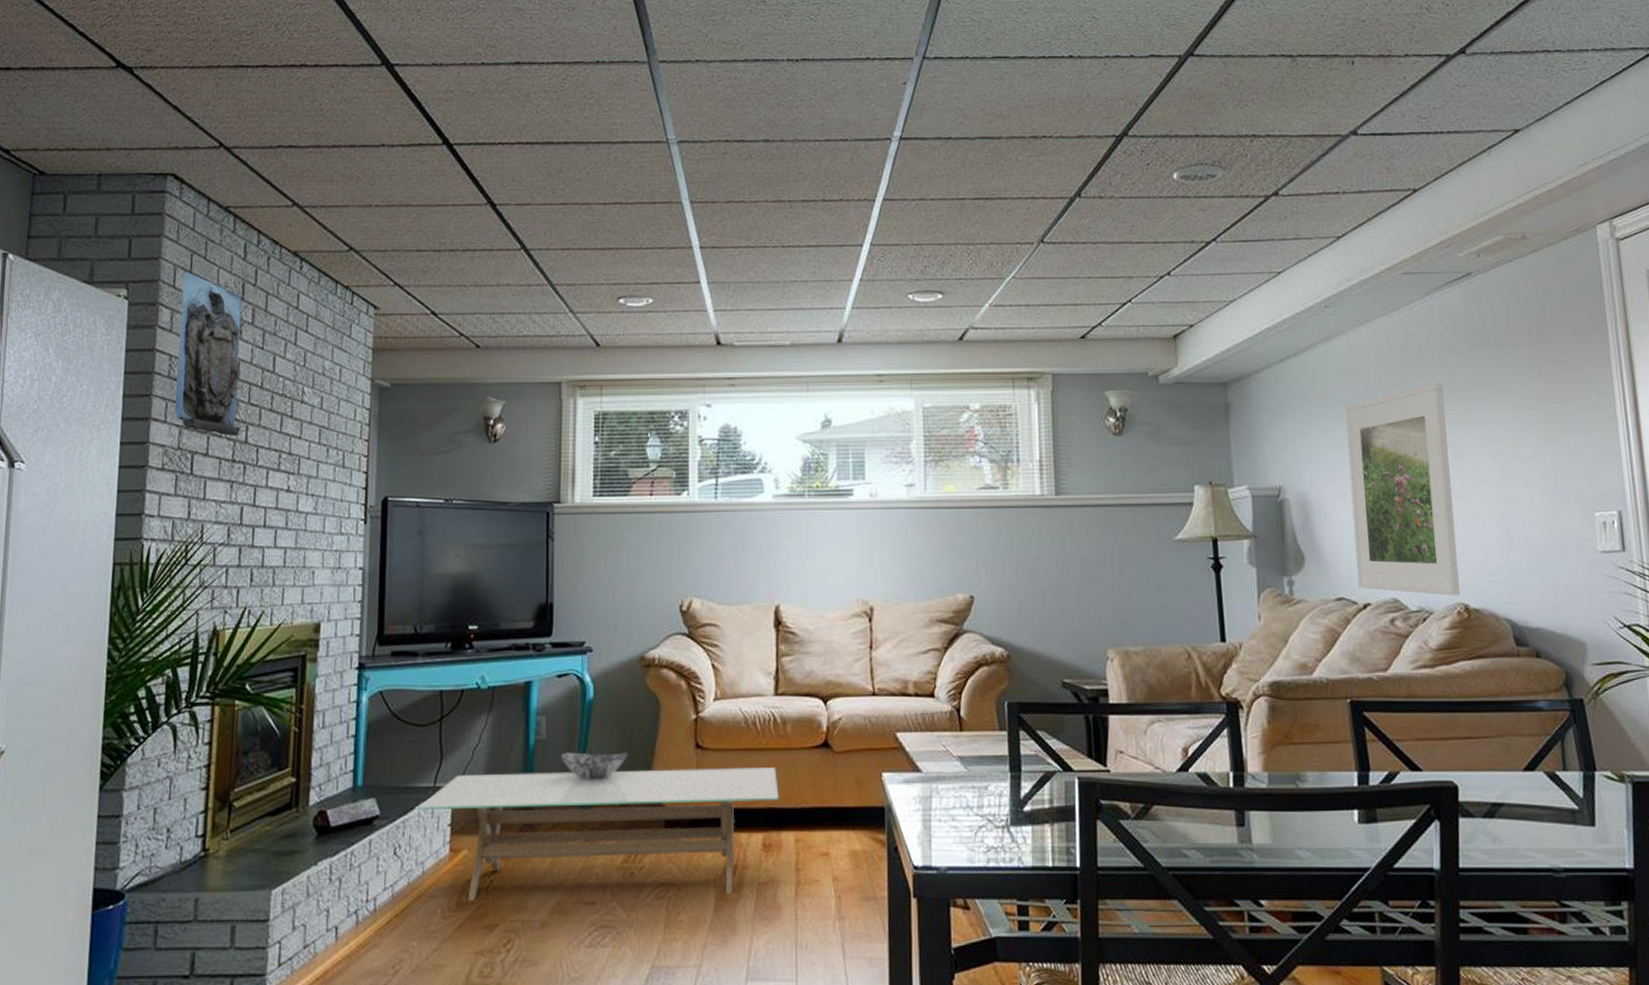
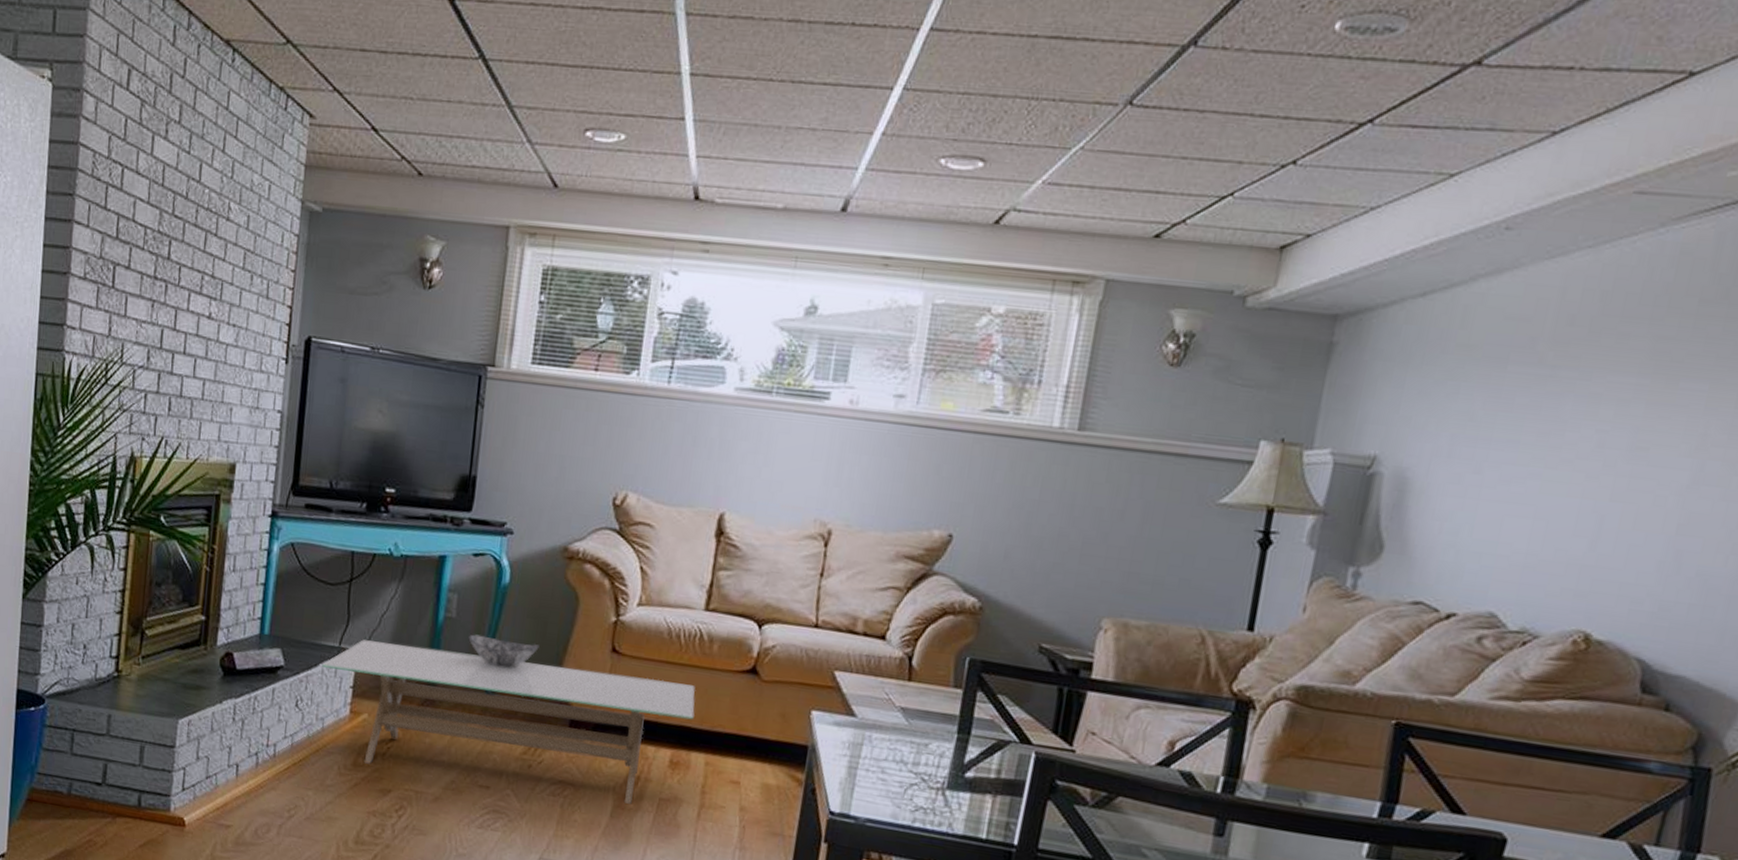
wall sculpture: present [174,271,242,436] -> none [97,54,169,250]
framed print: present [1345,382,1461,596] -> none [1446,346,1647,622]

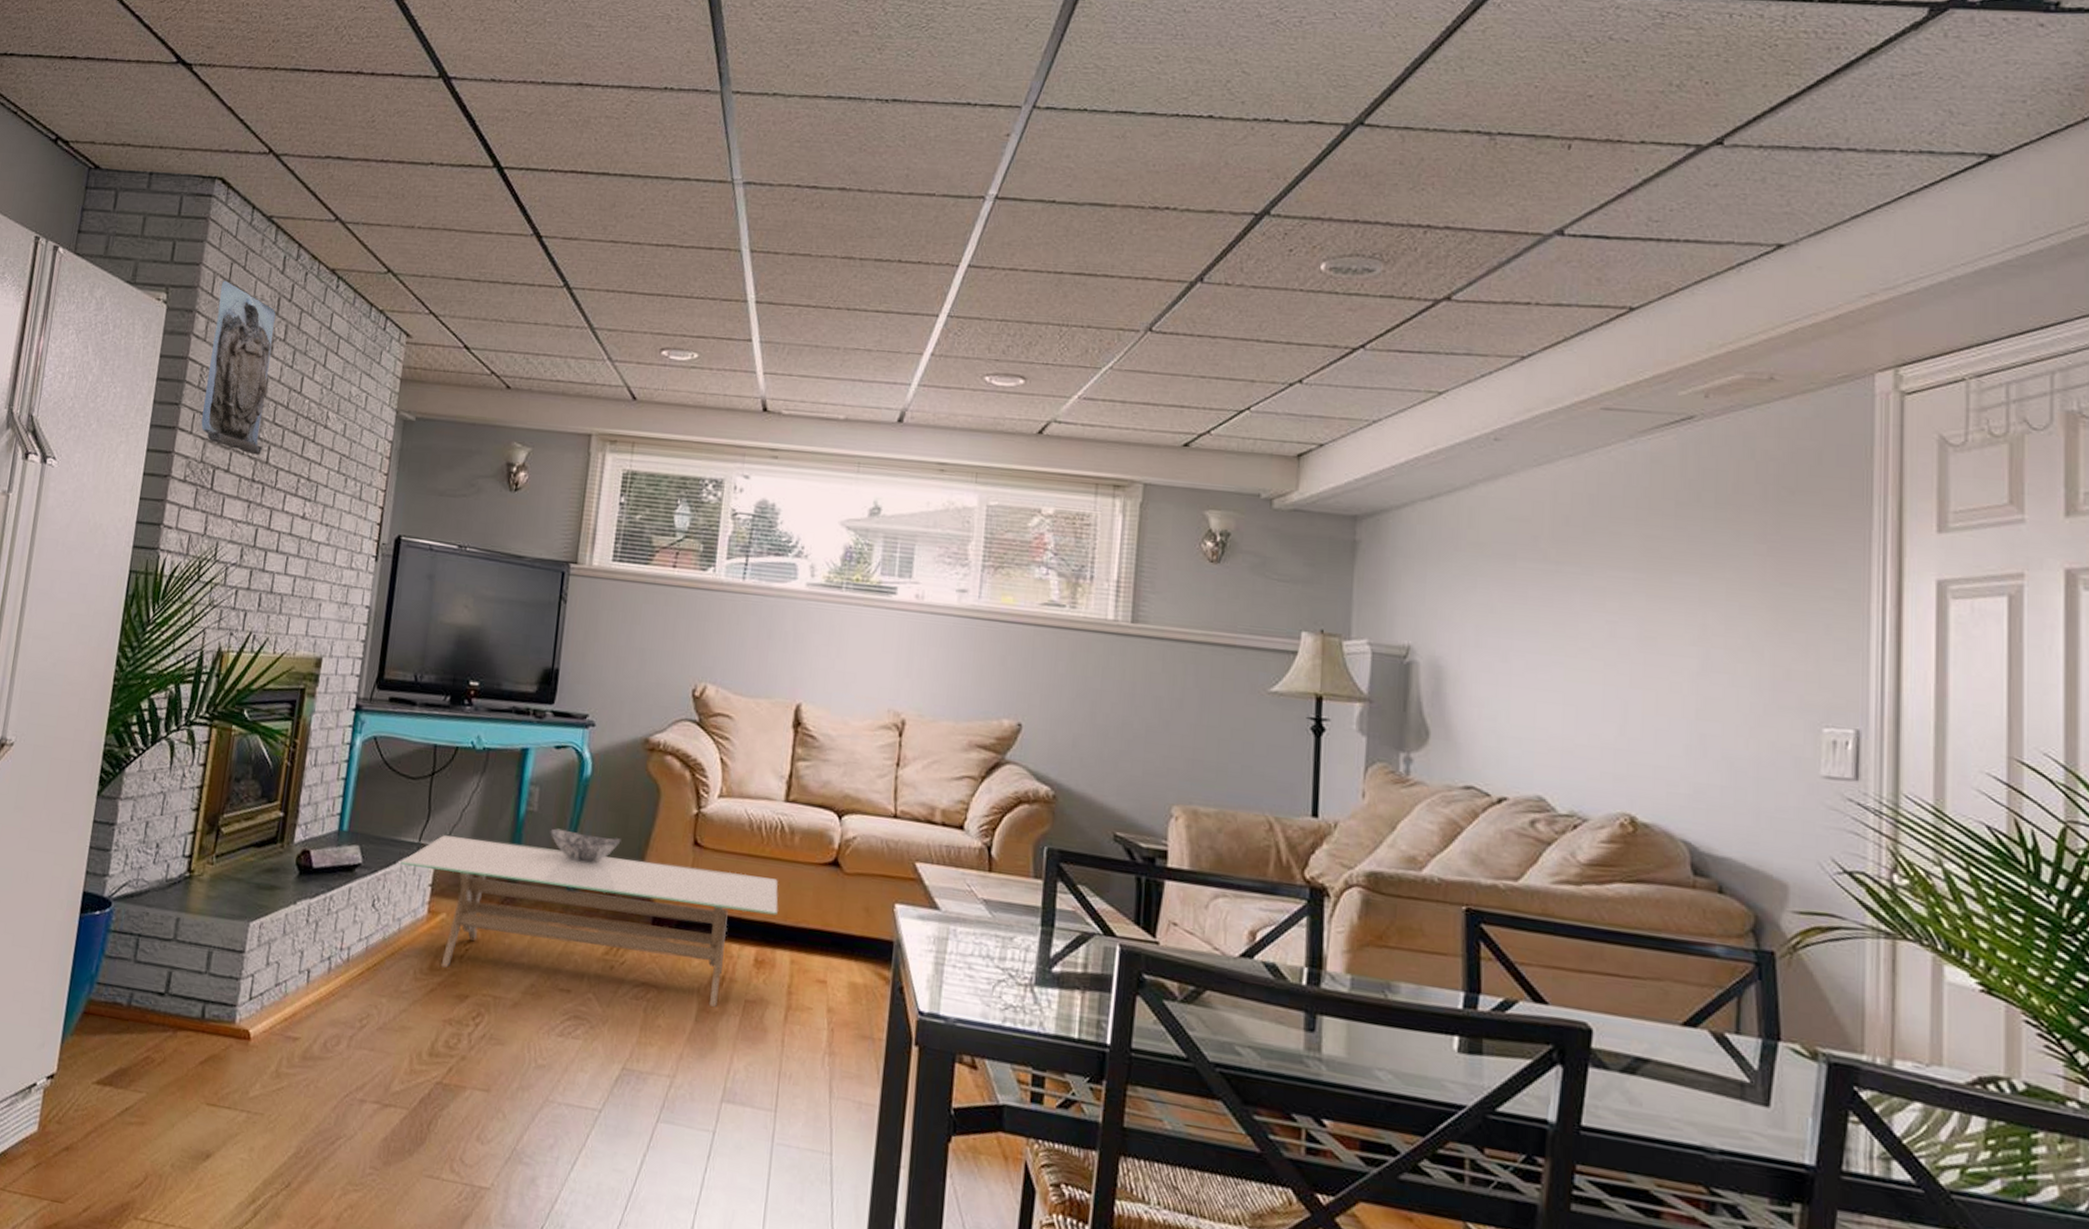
wall sculpture: none [97,54,169,250] -> present [201,280,276,455]

